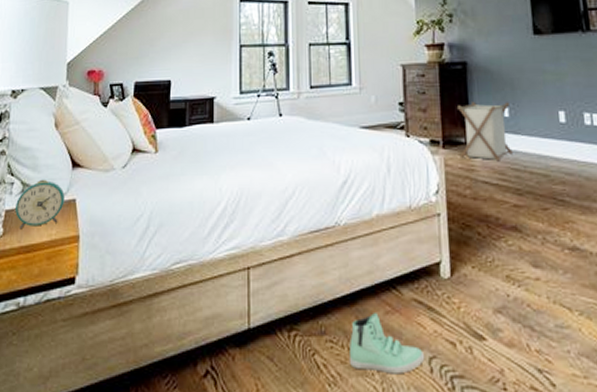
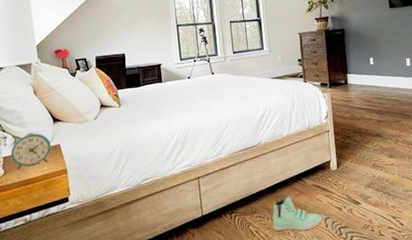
laundry basket: present [458,101,513,162] -> none [339,54,376,94]

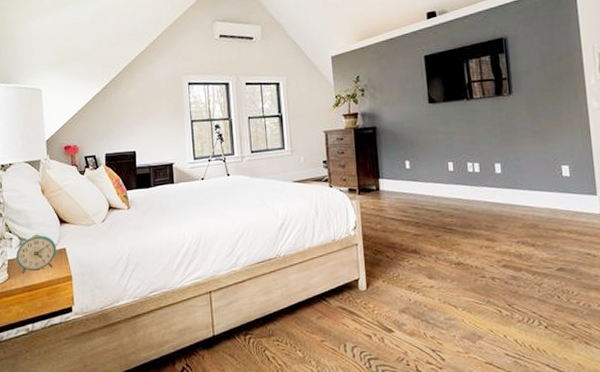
sneaker: present [272,196,323,231] -> none [291,318,349,361]

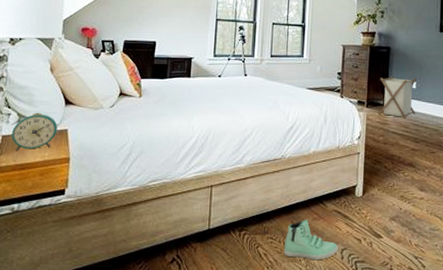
sneaker: none [291,318,349,361] -> present [283,219,339,260]
laundry basket: none [370,157,413,203] -> present [378,76,417,119]

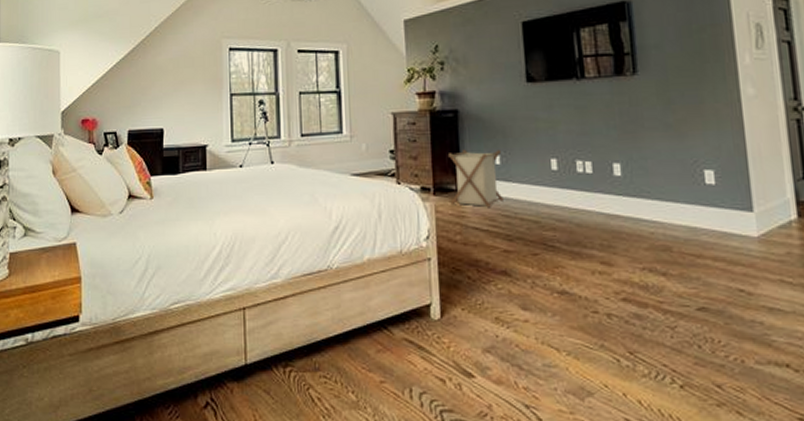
alarm clock: present [12,112,58,151] -> none [19,223,65,271]
sneaker: present [283,219,339,260] -> none [342,351,416,408]

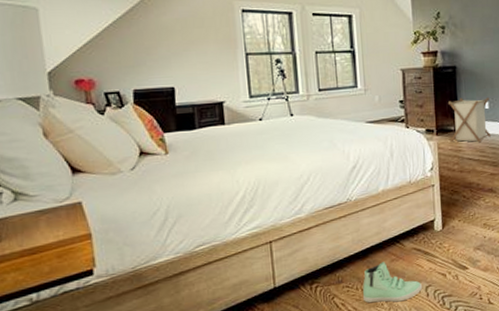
sneaker: none [342,351,416,408] -> present [362,262,423,303]

